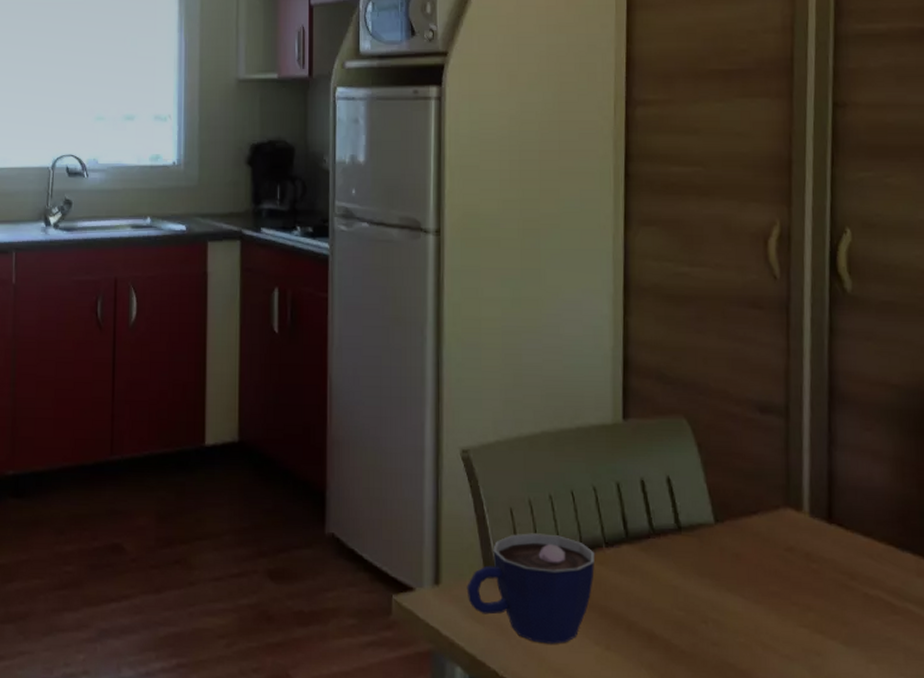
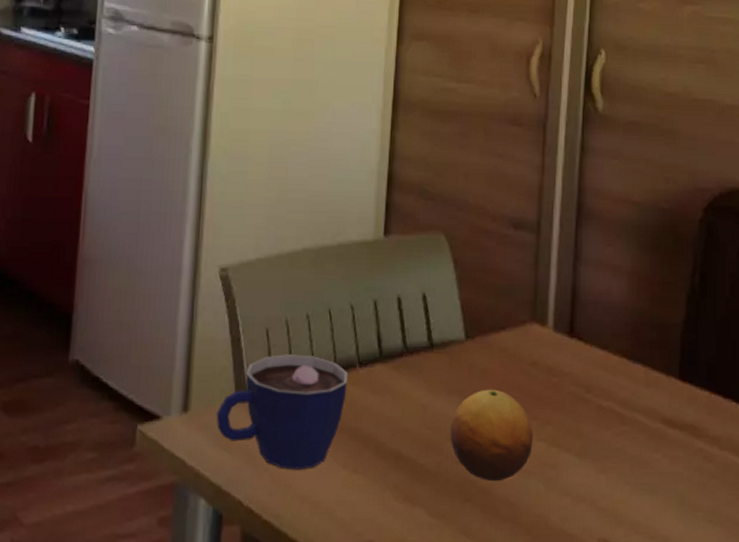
fruit: none [704,573,794,666] -> present [450,389,533,482]

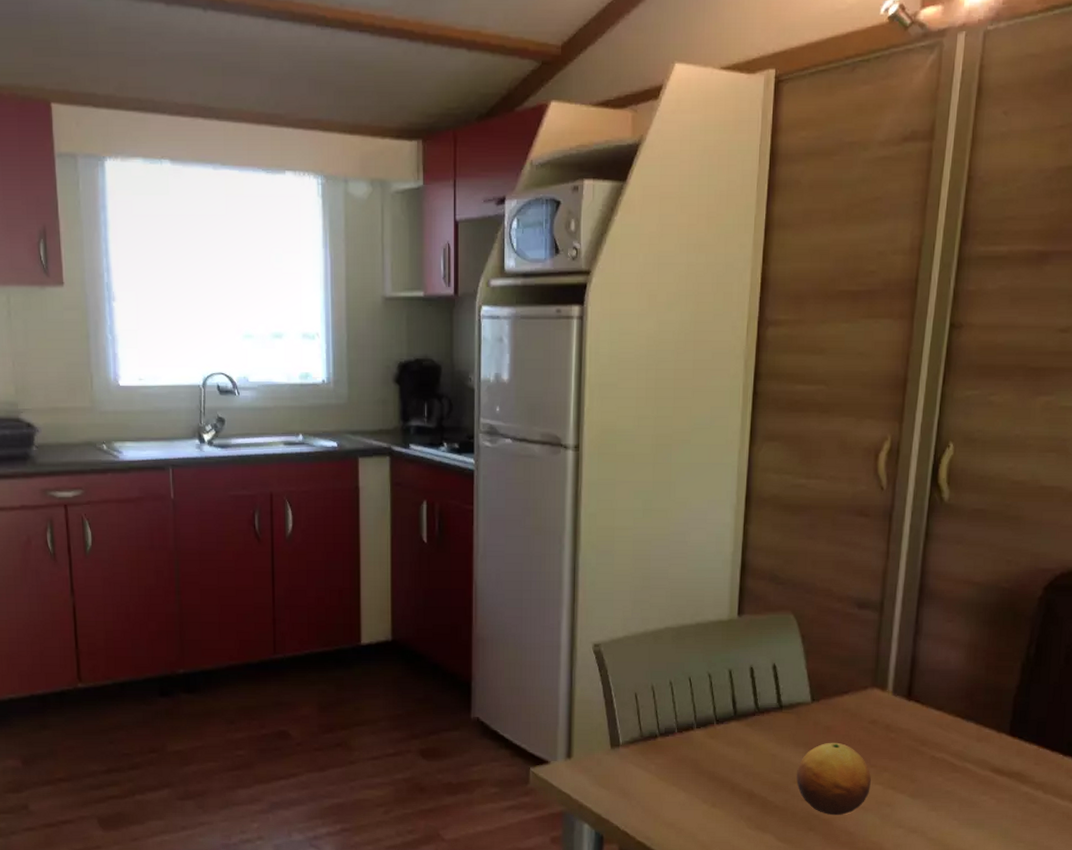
cup: present [216,354,349,470] -> none [595,713,707,804]

